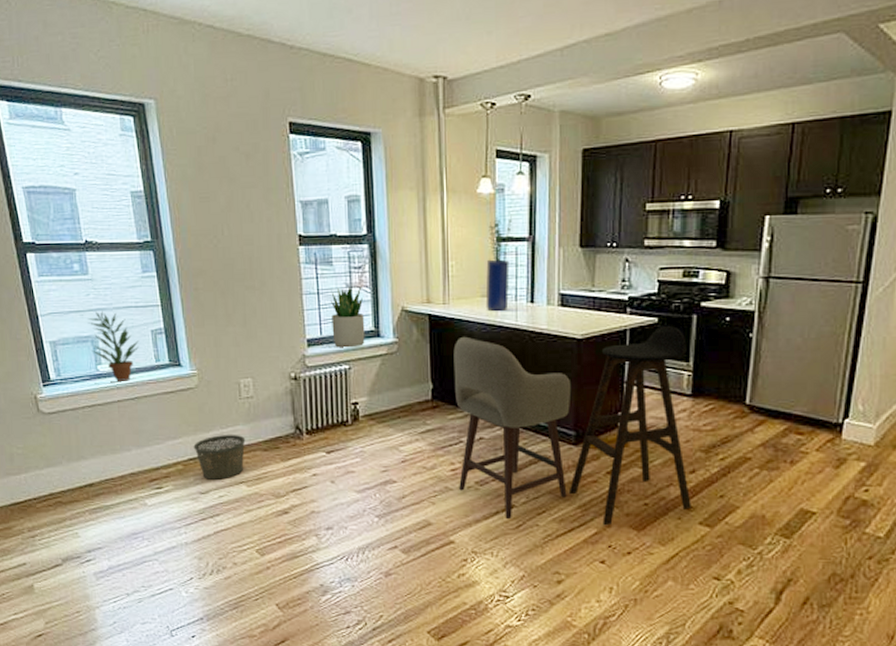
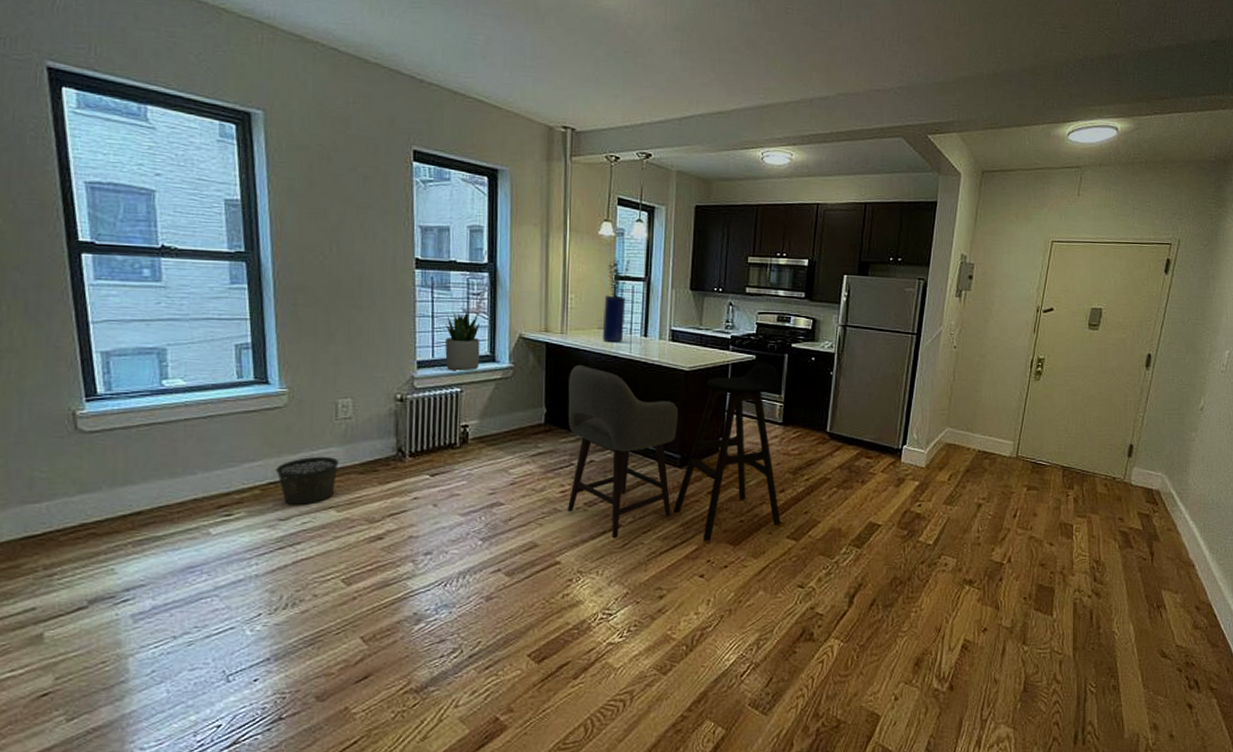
potted plant: present [87,311,140,383] -> none [154,321,219,399]

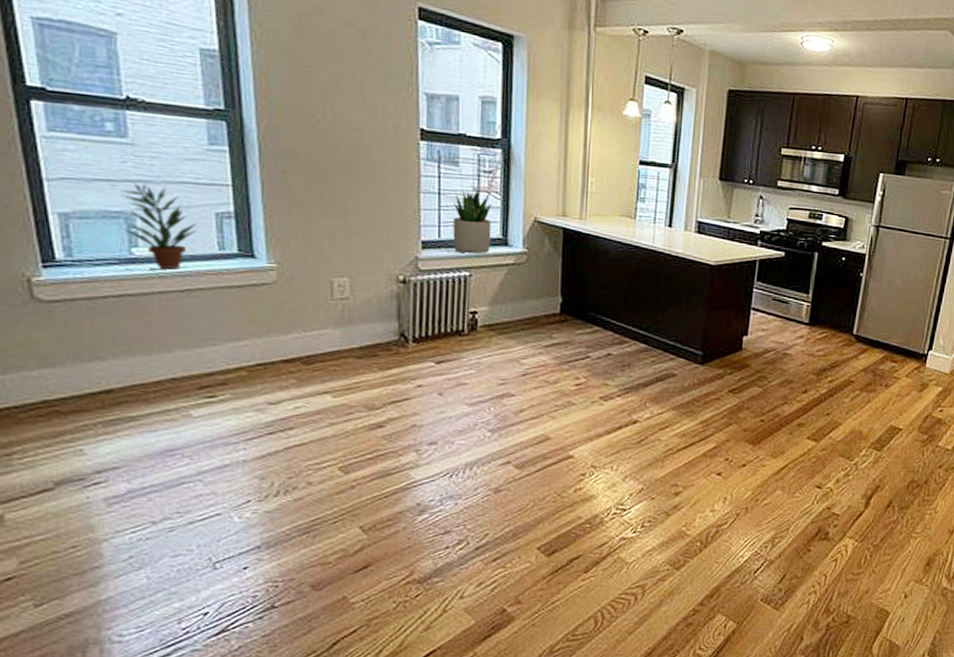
potted plant: none [154,321,219,399] -> present [121,183,197,271]
basket: present [275,456,339,505] -> none [264,337,335,389]
bar stool: present [568,364,679,539] -> none [582,253,702,435]
vase: present [602,257,630,342] -> none [623,141,656,232]
bar stool: present [672,362,781,542] -> none [692,259,808,440]

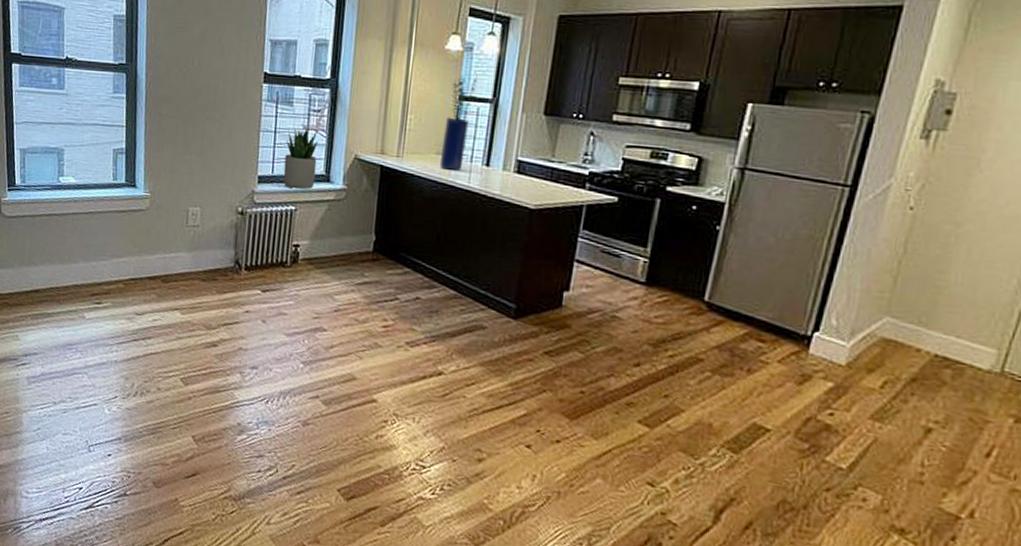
potted plant: present [121,183,197,271] -> none [56,125,101,196]
vase: none [623,141,656,232] -> present [439,75,478,171]

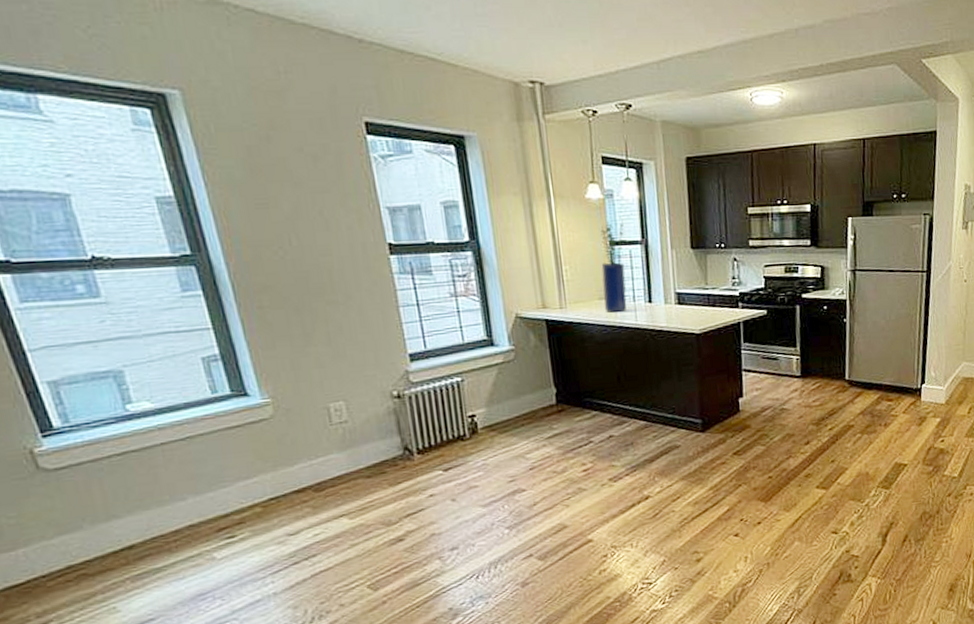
planter: present [283,126,319,190] -> none [432,293,478,361]

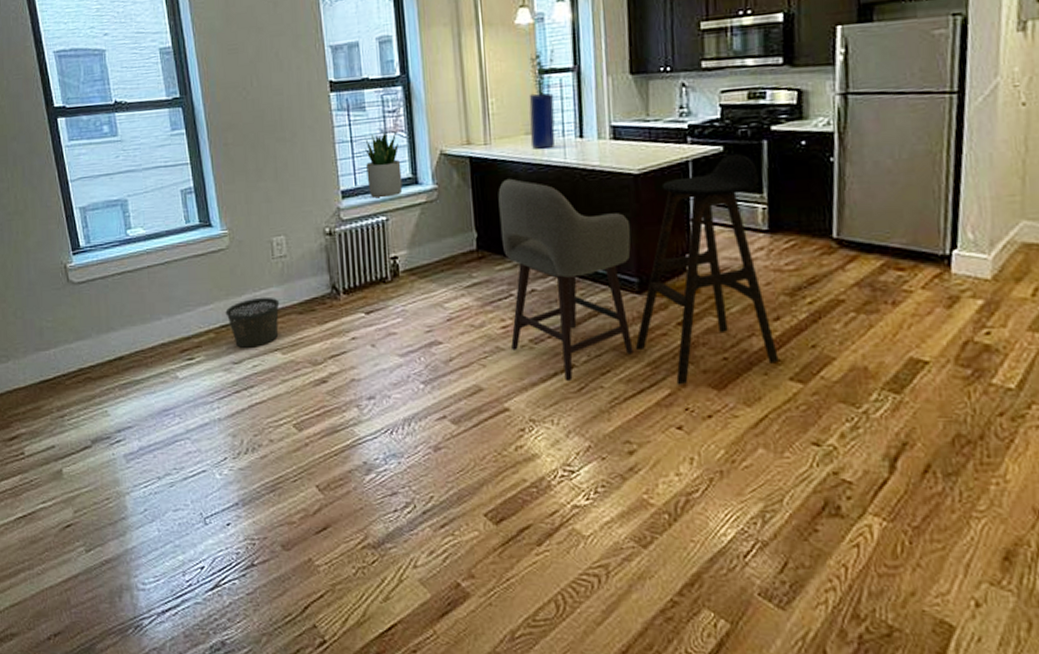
basket: none [274,464,343,519] -> present [225,297,280,348]
planter: none [432,293,478,361] -> present [364,129,403,199]
bar stool: none [575,339,699,511] -> present [498,178,634,382]
bar stool: none [700,316,809,502] -> present [635,153,779,385]

